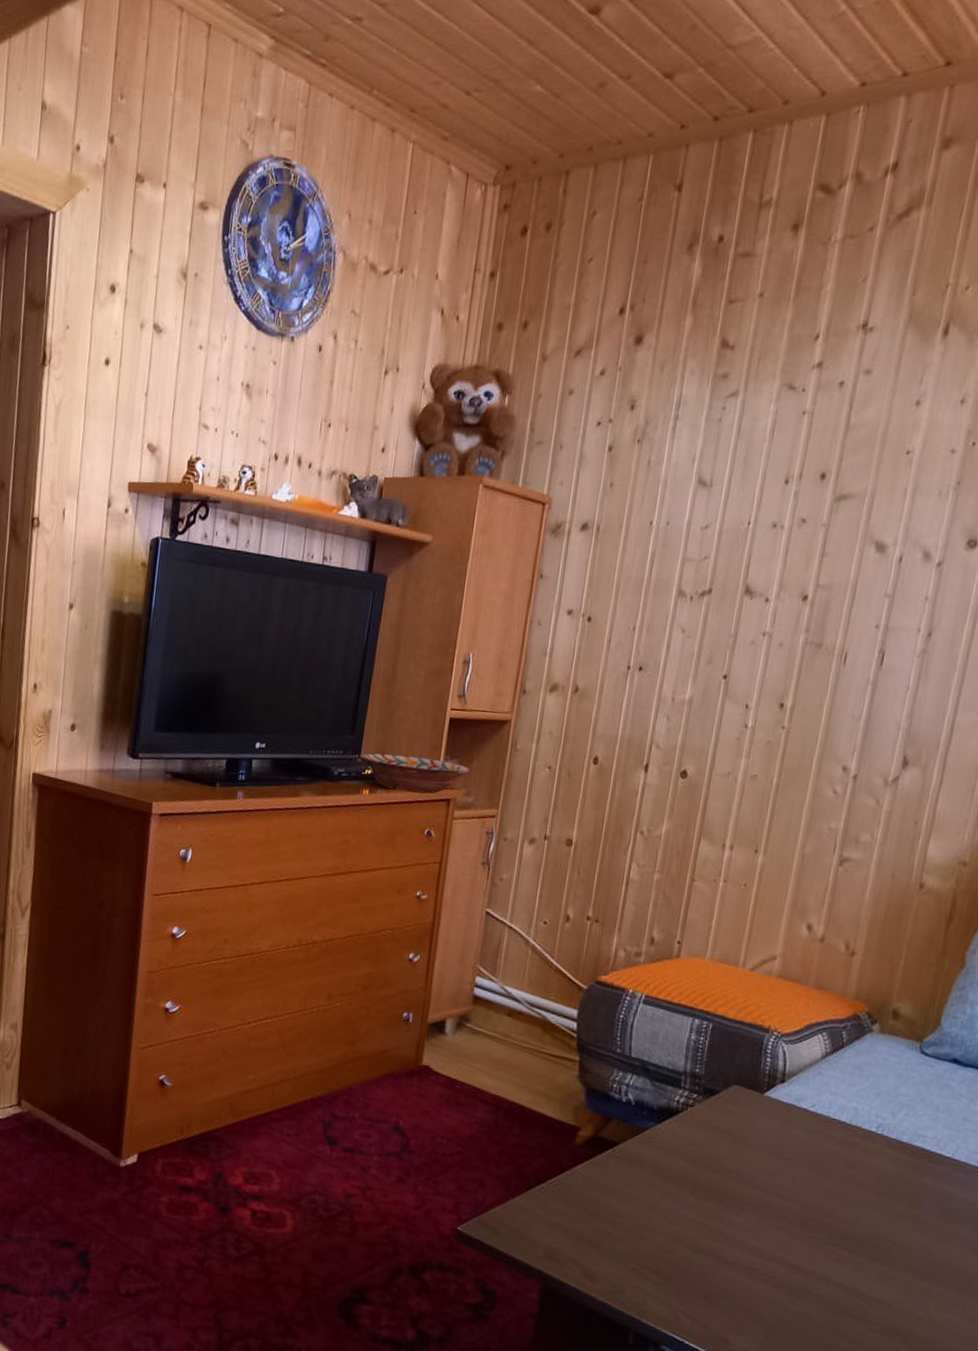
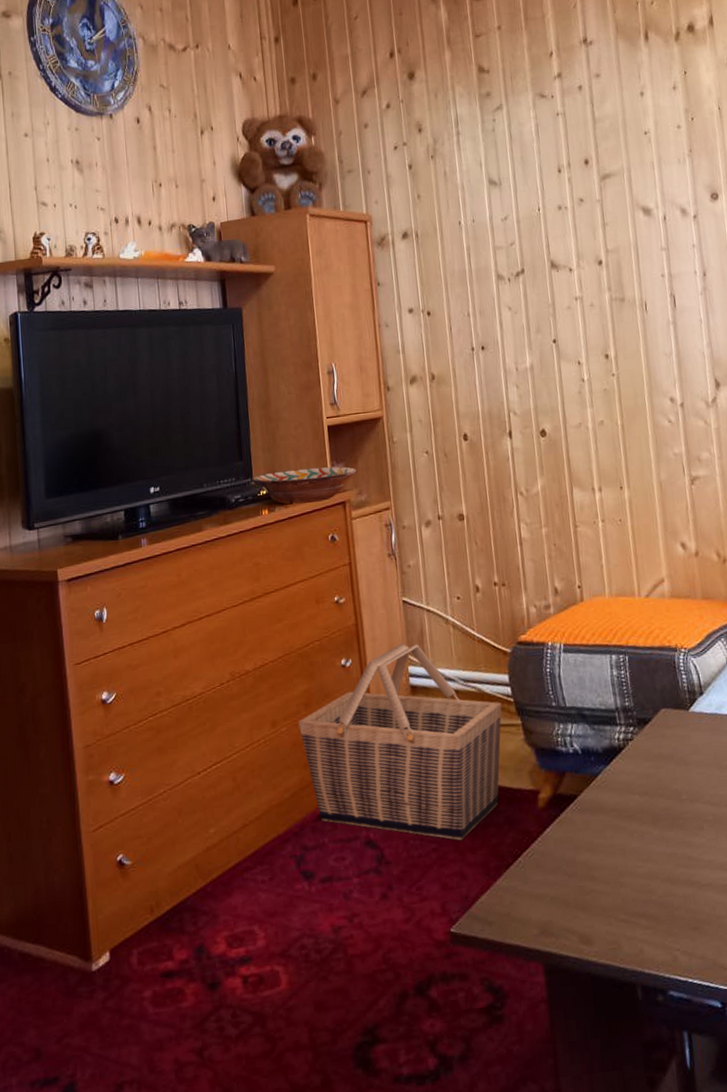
basket: none [353,952,563,1152] -> present [298,642,502,841]

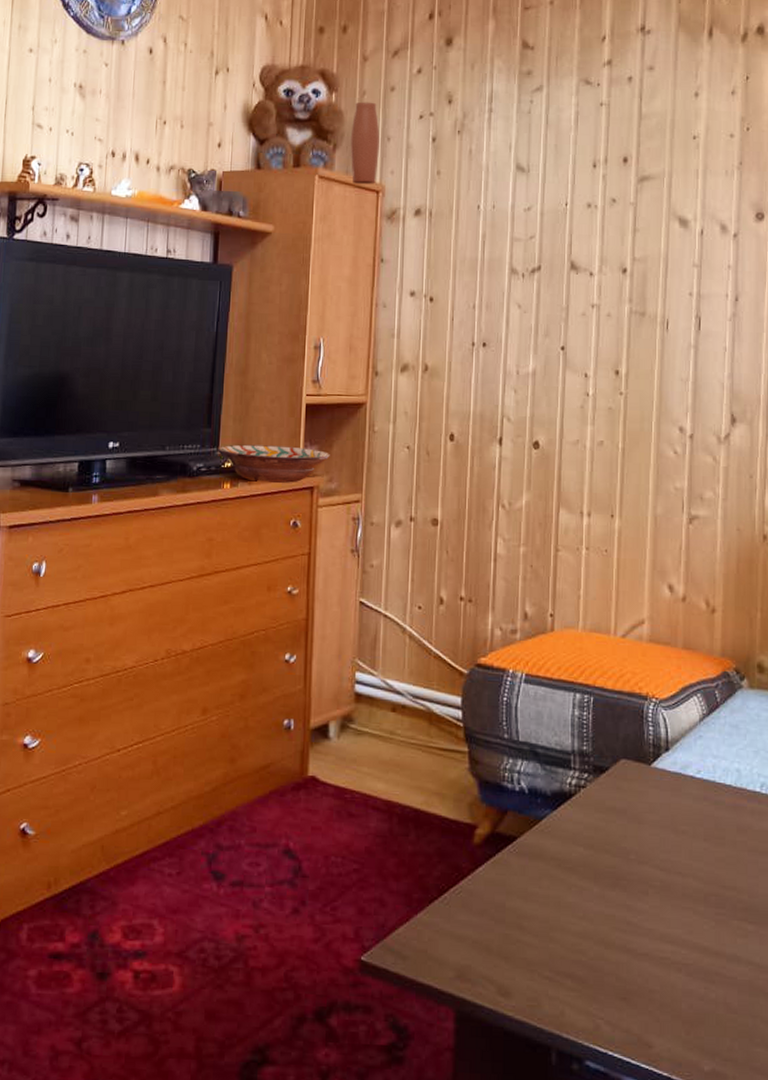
basket: present [298,642,502,841] -> none [230,646,449,866]
vase: none [333,140,363,217] -> present [350,101,380,184]

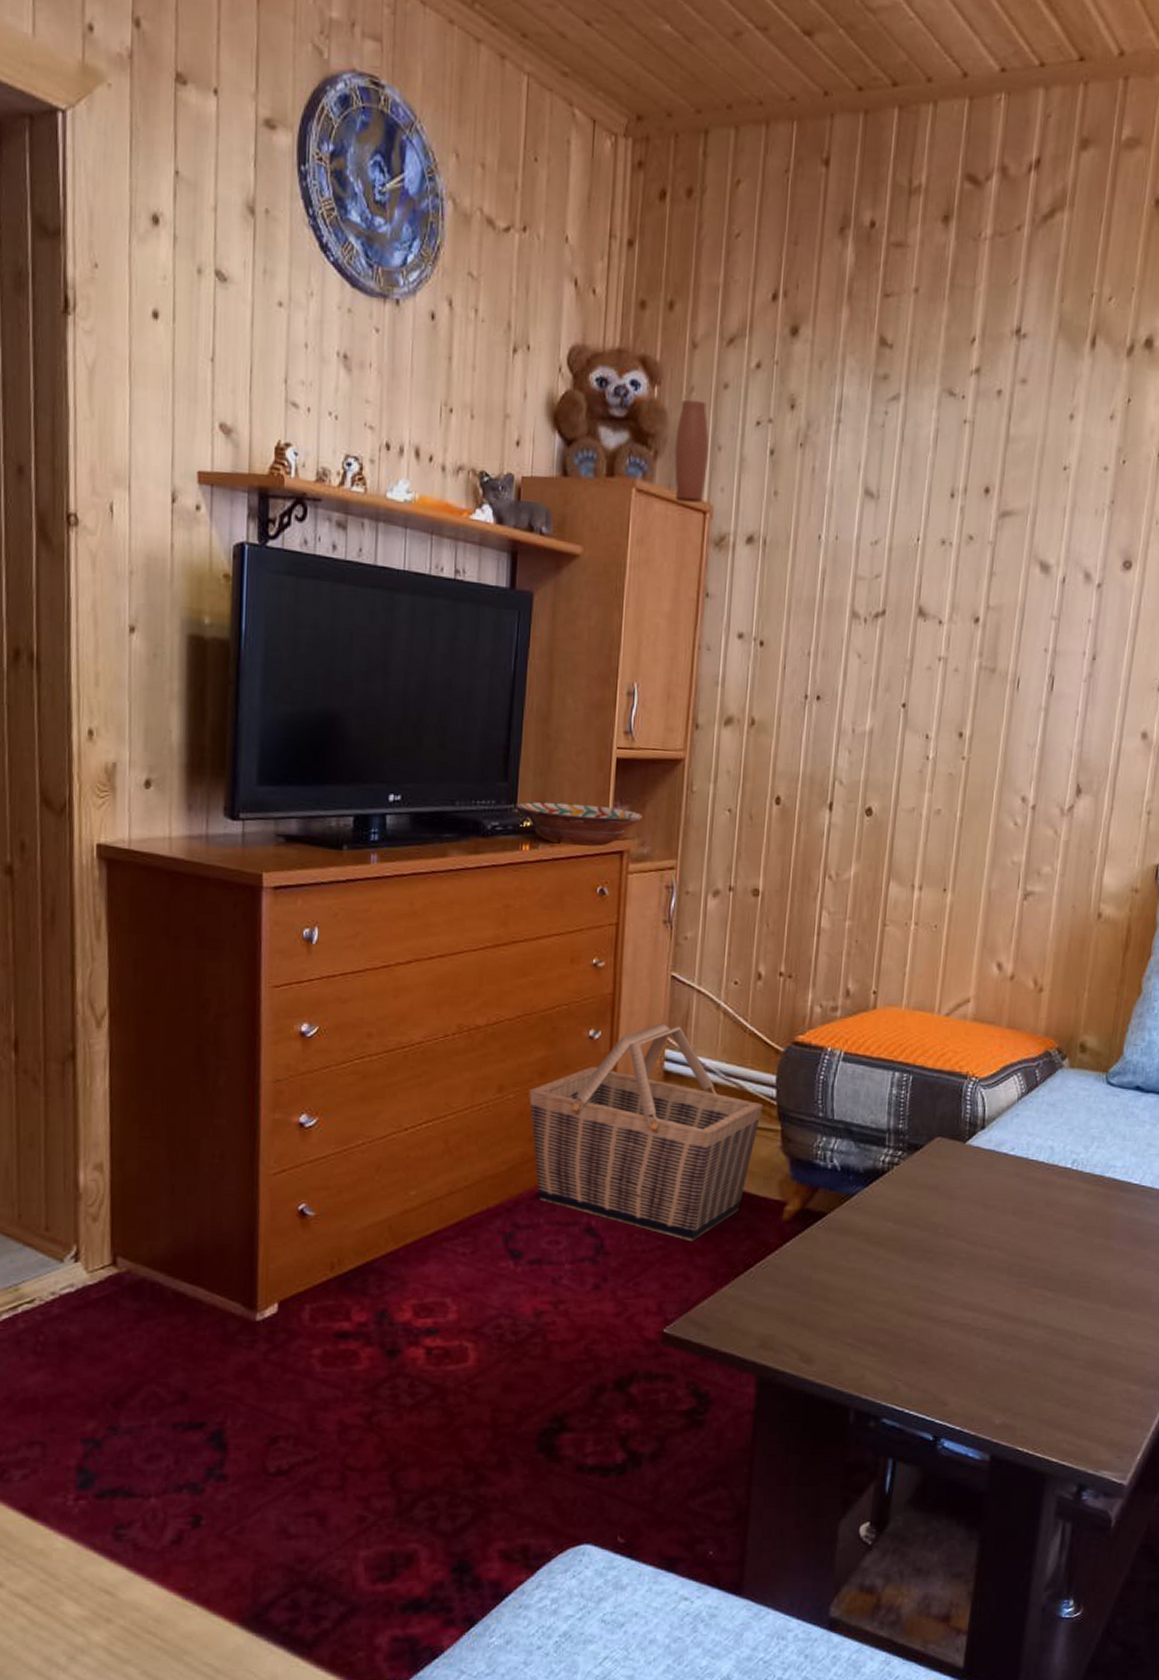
basket: none [230,646,449,866] -> present [529,1022,762,1242]

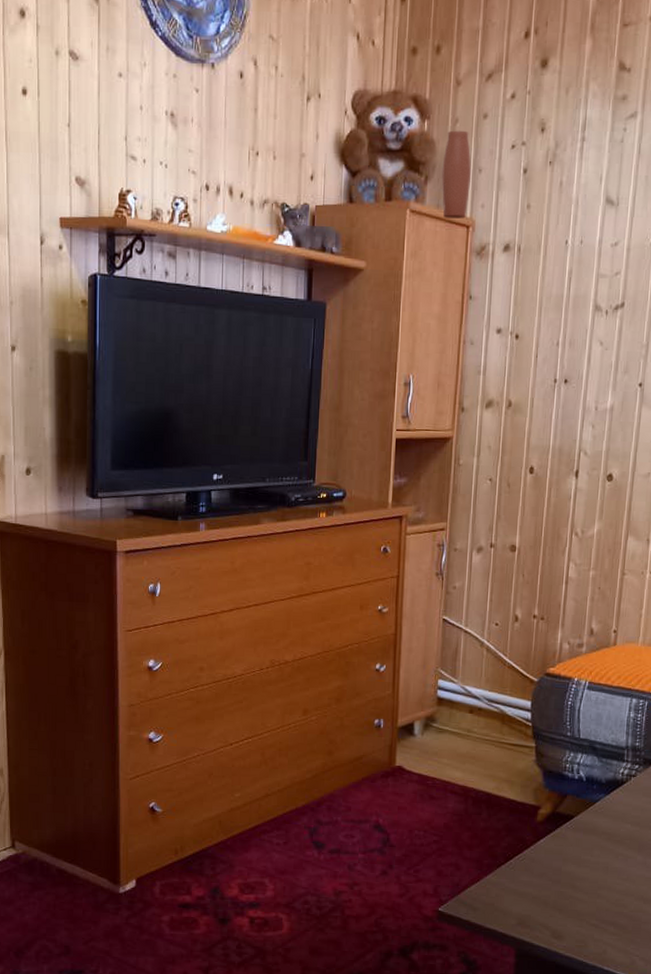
decorative bowl: present [514,801,643,847] -> none [313,476,418,513]
basket: present [529,1022,762,1242] -> none [328,657,520,838]

